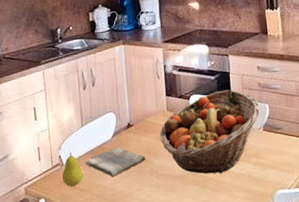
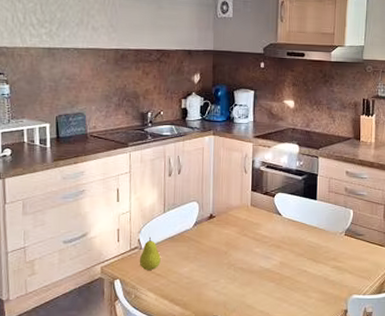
dish towel: present [85,147,146,177] -> none [163,237,225,265]
fruit basket: present [160,89,261,174] -> none [242,191,344,273]

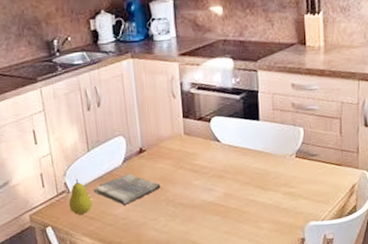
dish towel: none [163,237,225,265] -> present [93,174,161,205]

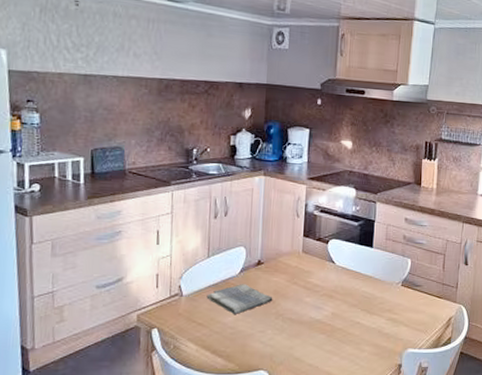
fruit: present [68,179,92,214] -> none [179,283,203,319]

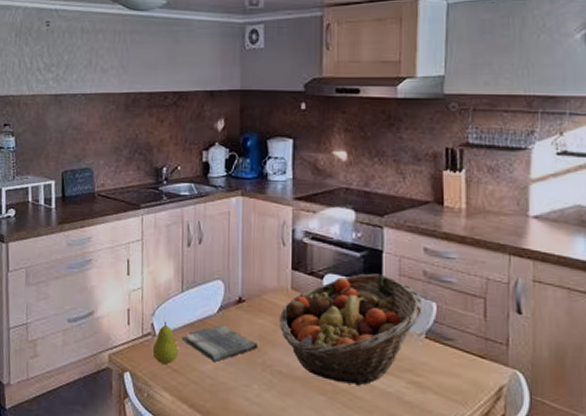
fruit: none [179,283,203,319] -> present [152,321,178,364]
fruit basket: none [291,238,402,325] -> present [280,273,424,386]

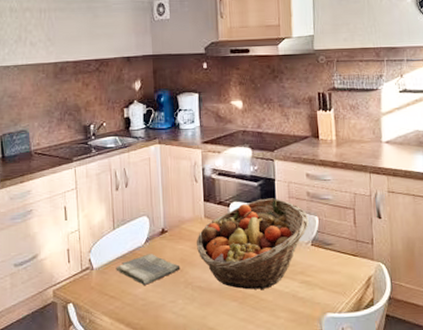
fruit: present [152,321,178,364] -> none [91,256,114,292]

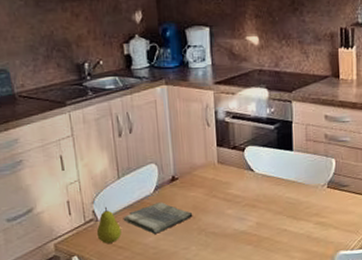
fruit: none [91,256,114,292] -> present [96,206,122,243]
fruit basket: present [197,198,309,290] -> none [210,141,326,233]

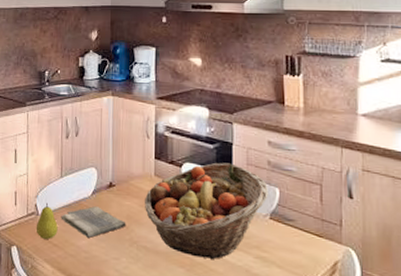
fruit basket: none [210,141,326,233] -> present [145,163,268,260]

